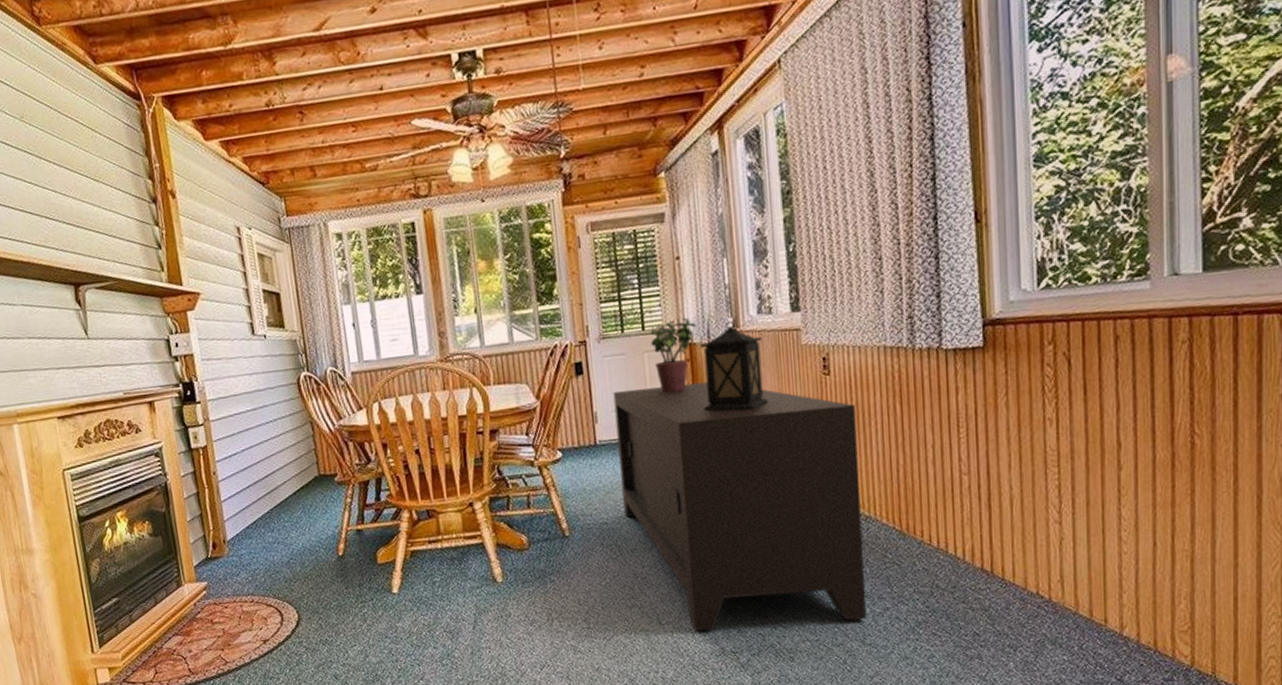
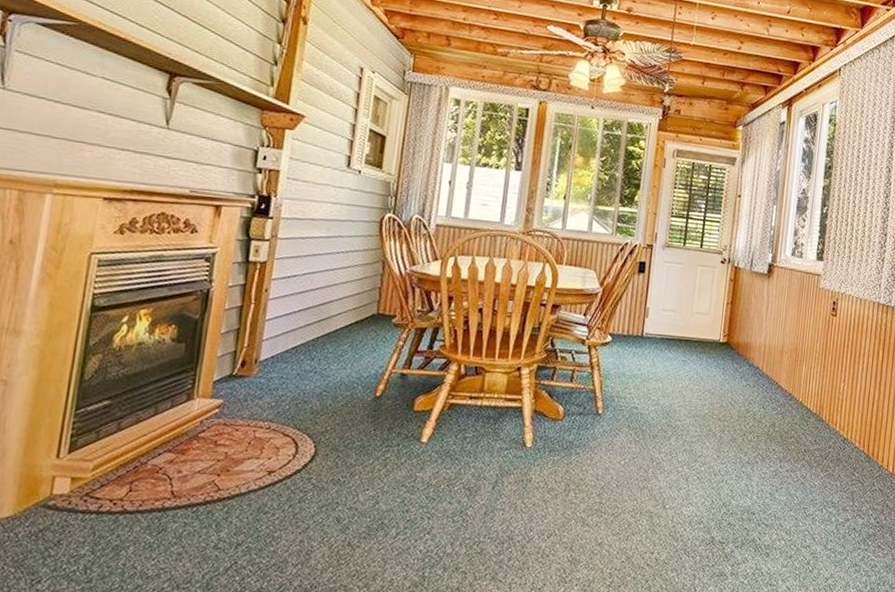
cabinet: present [613,382,866,632] -> none [654,293,851,527]
potted plant: present [650,317,697,393] -> none [705,244,744,306]
lantern: present [700,320,768,412] -> none [736,256,791,333]

